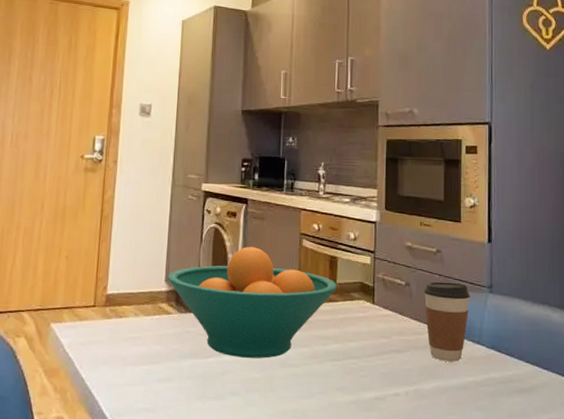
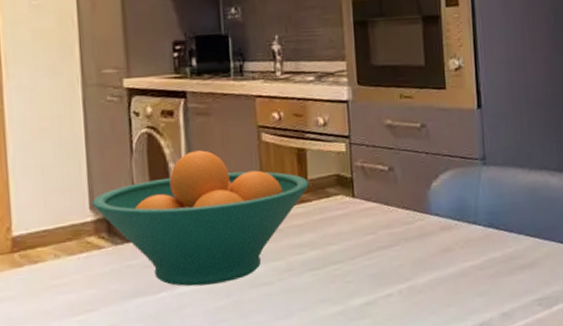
coffee cup: present [423,281,470,362] -> none [409,159,462,250]

